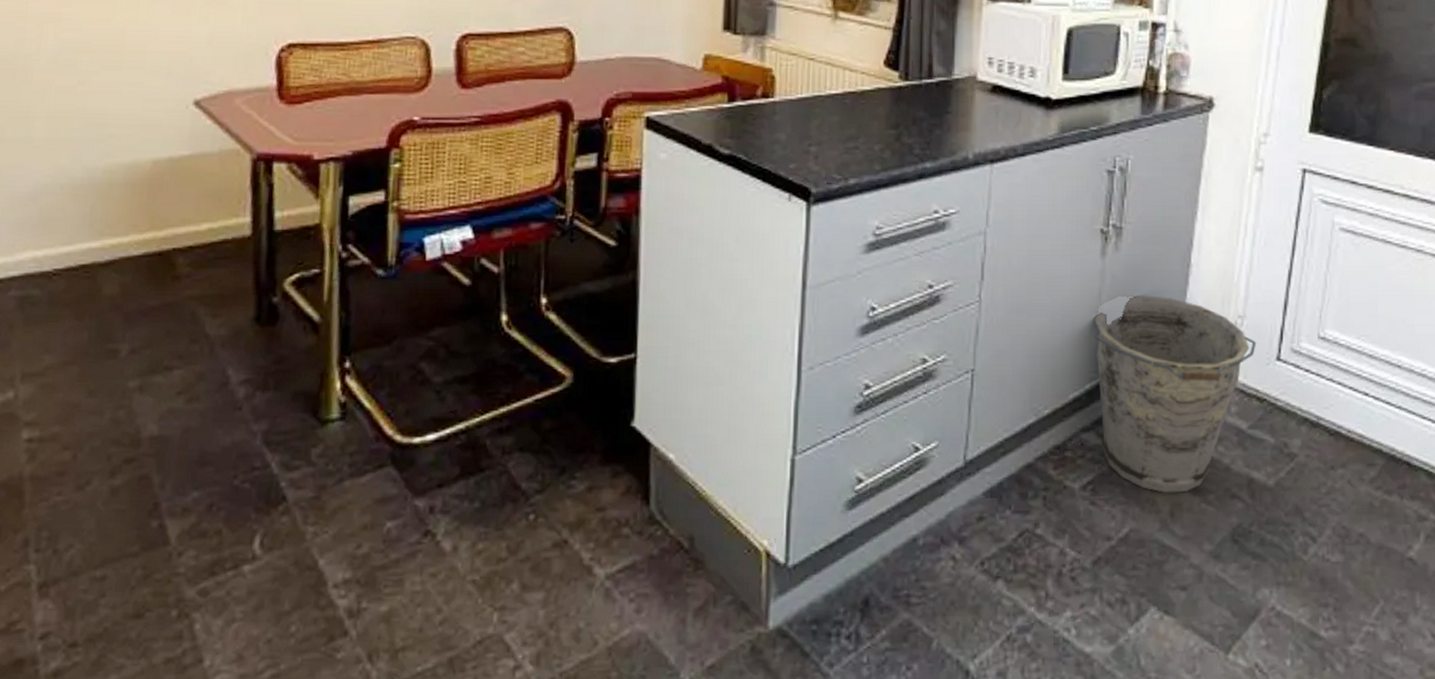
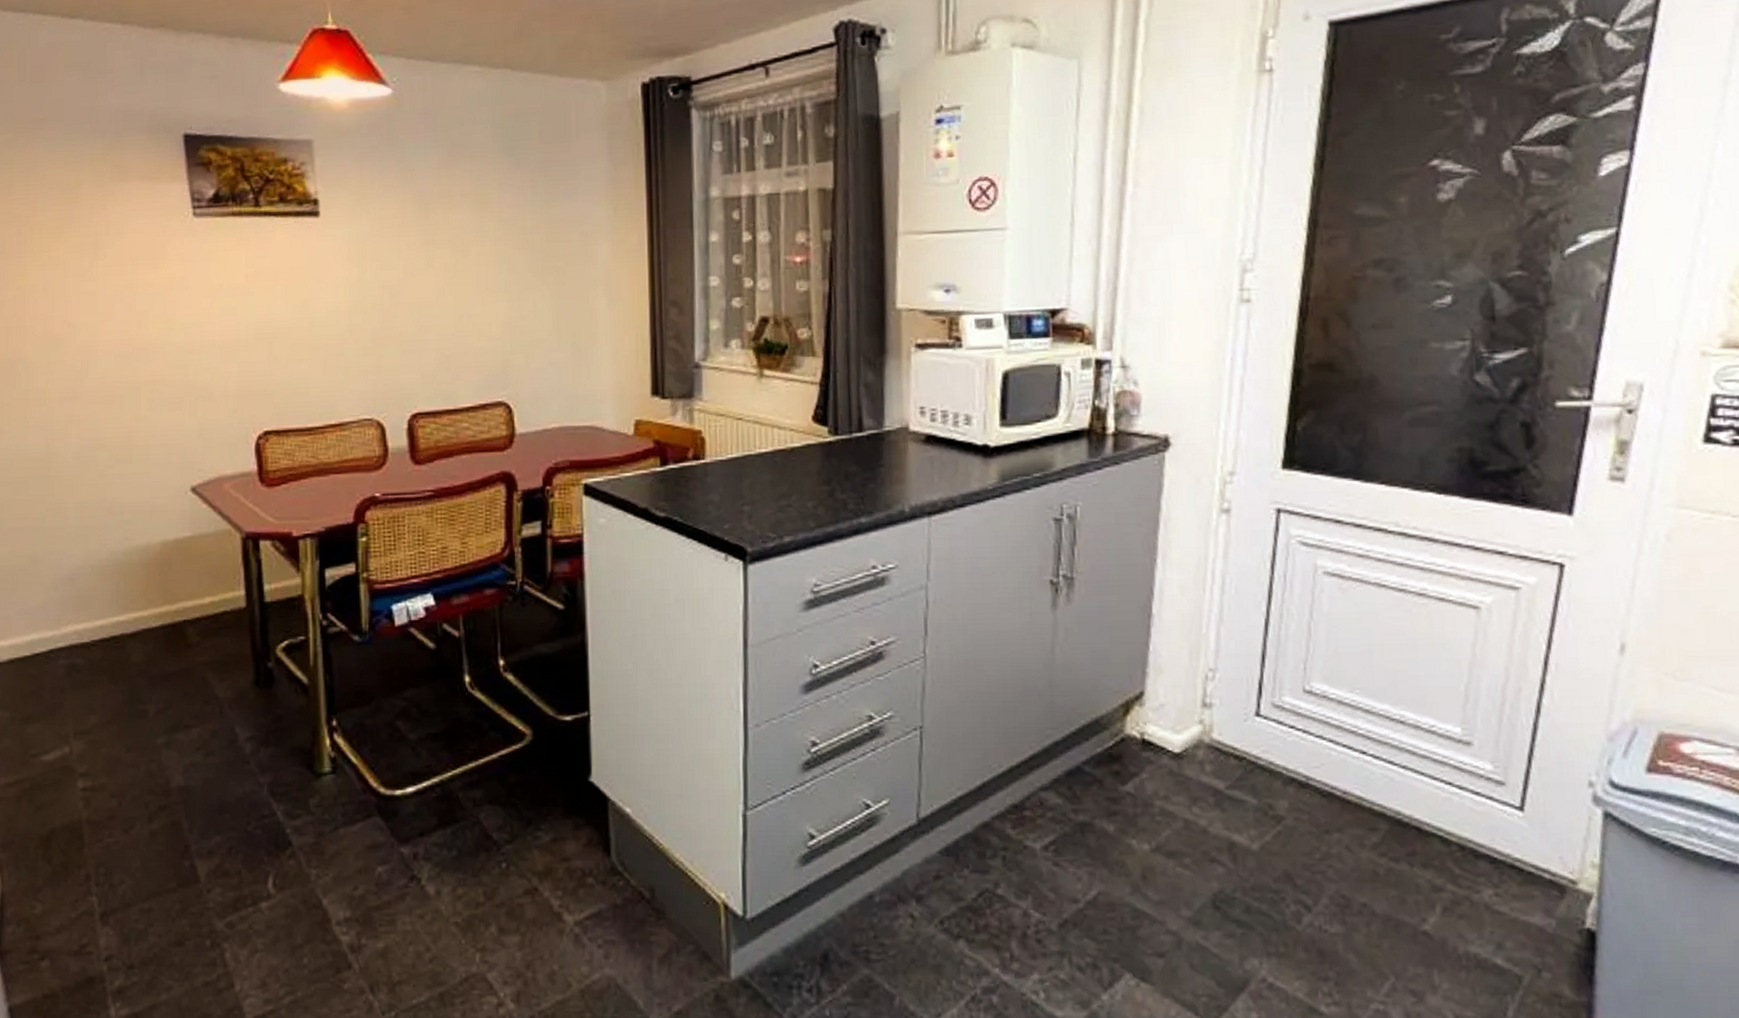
bucket: present [1093,295,1257,493] -> none [1047,649,1232,855]

